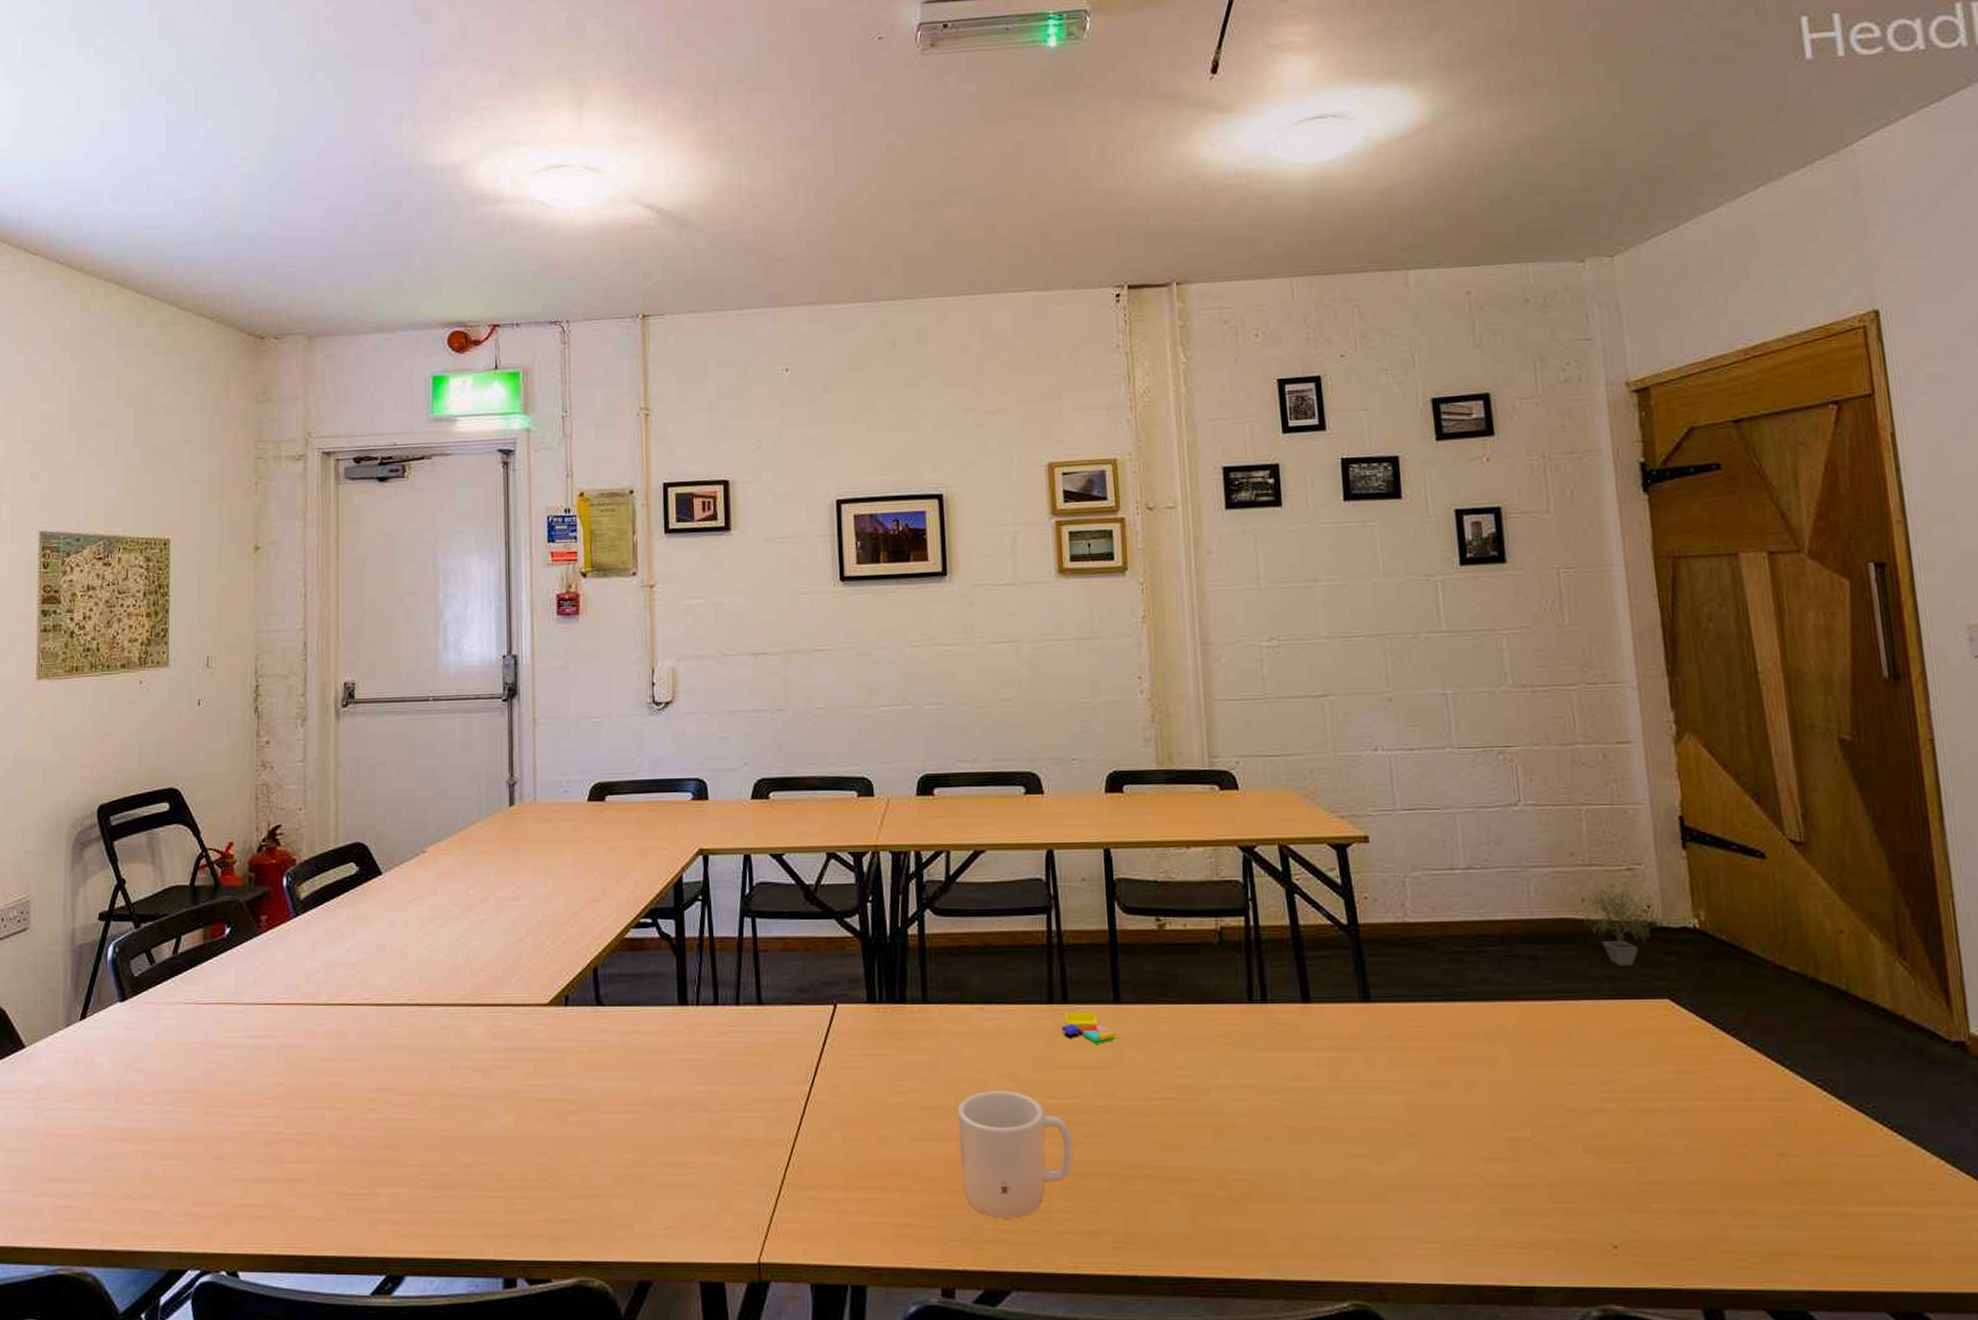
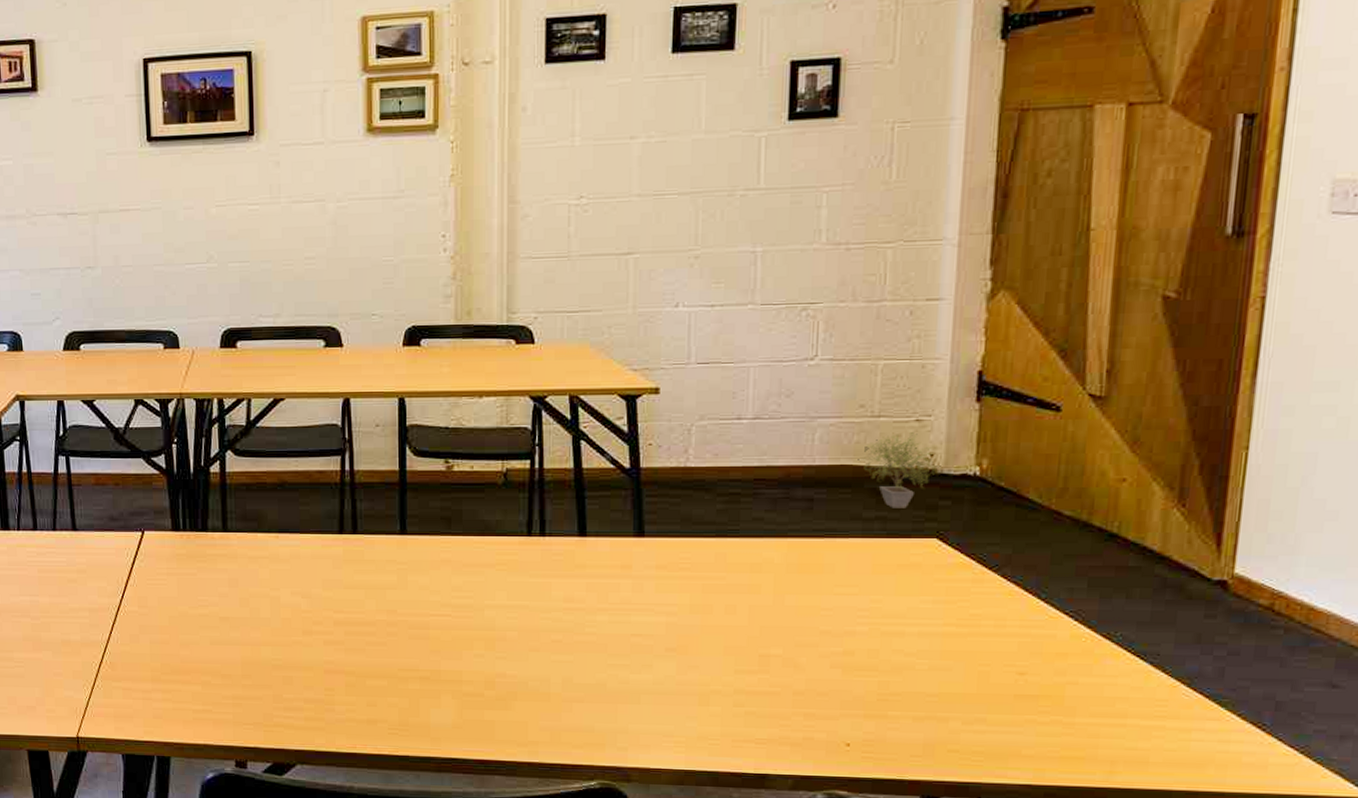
mug: present [957,1091,1074,1218] -> none [252,605,357,708]
sticky notes: present [1061,1011,1116,1044] -> none [349,541,401,569]

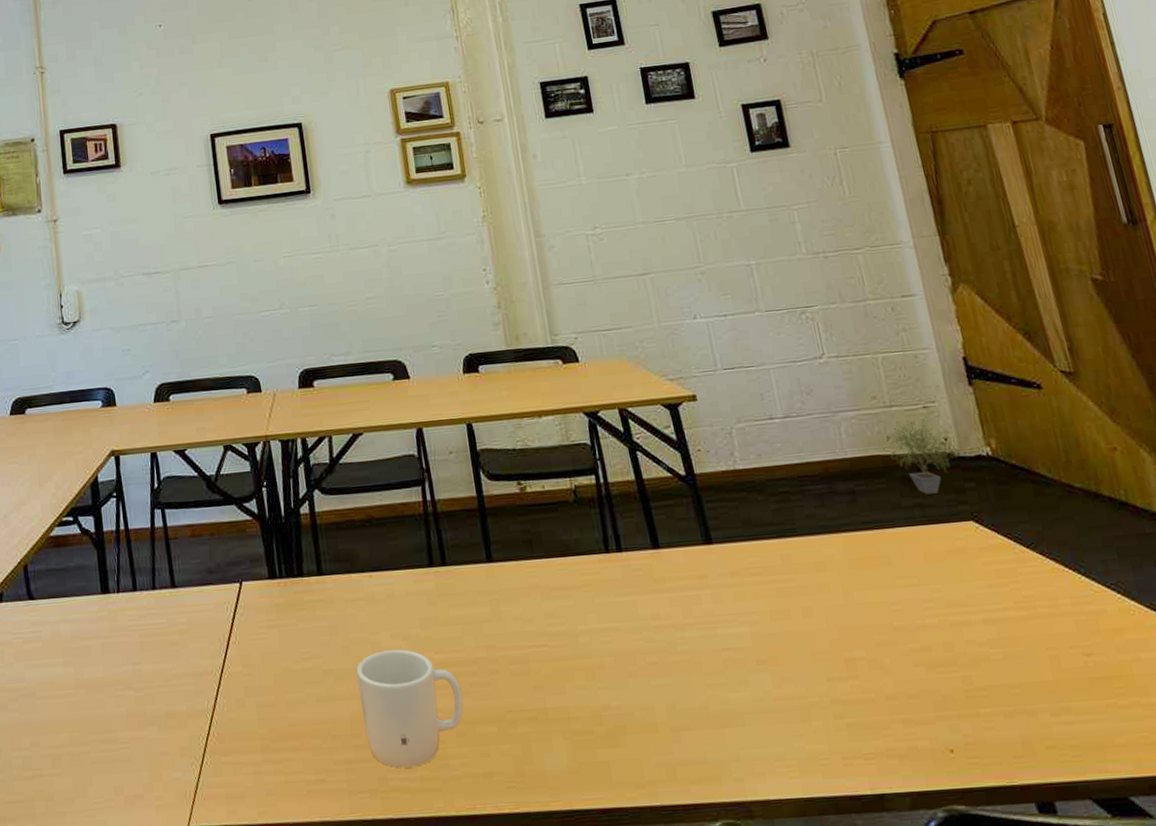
mug: none [252,605,357,708] -> present [356,649,464,768]

